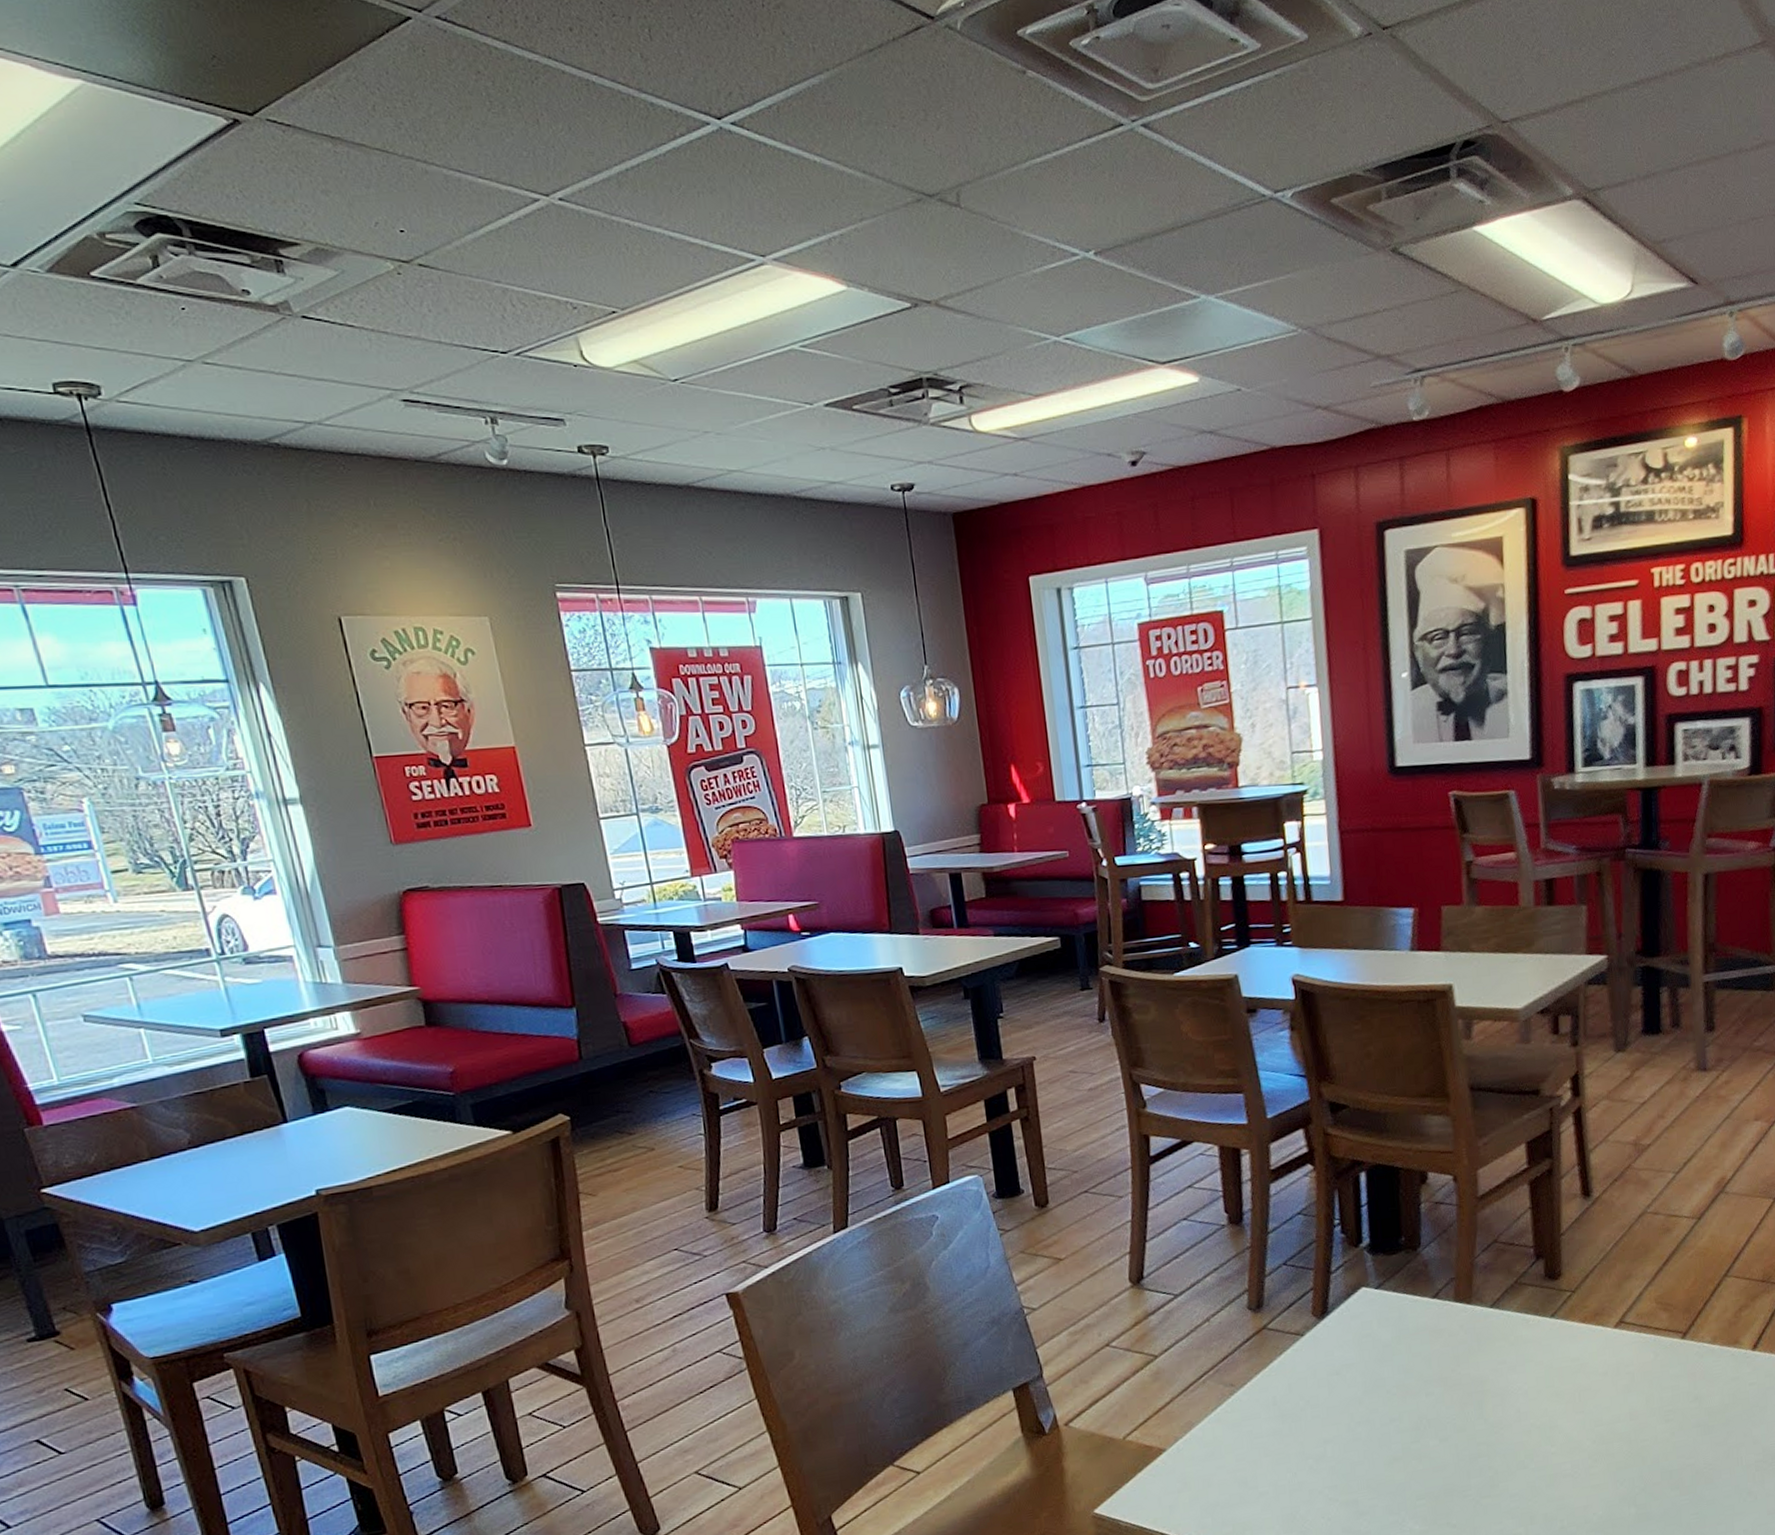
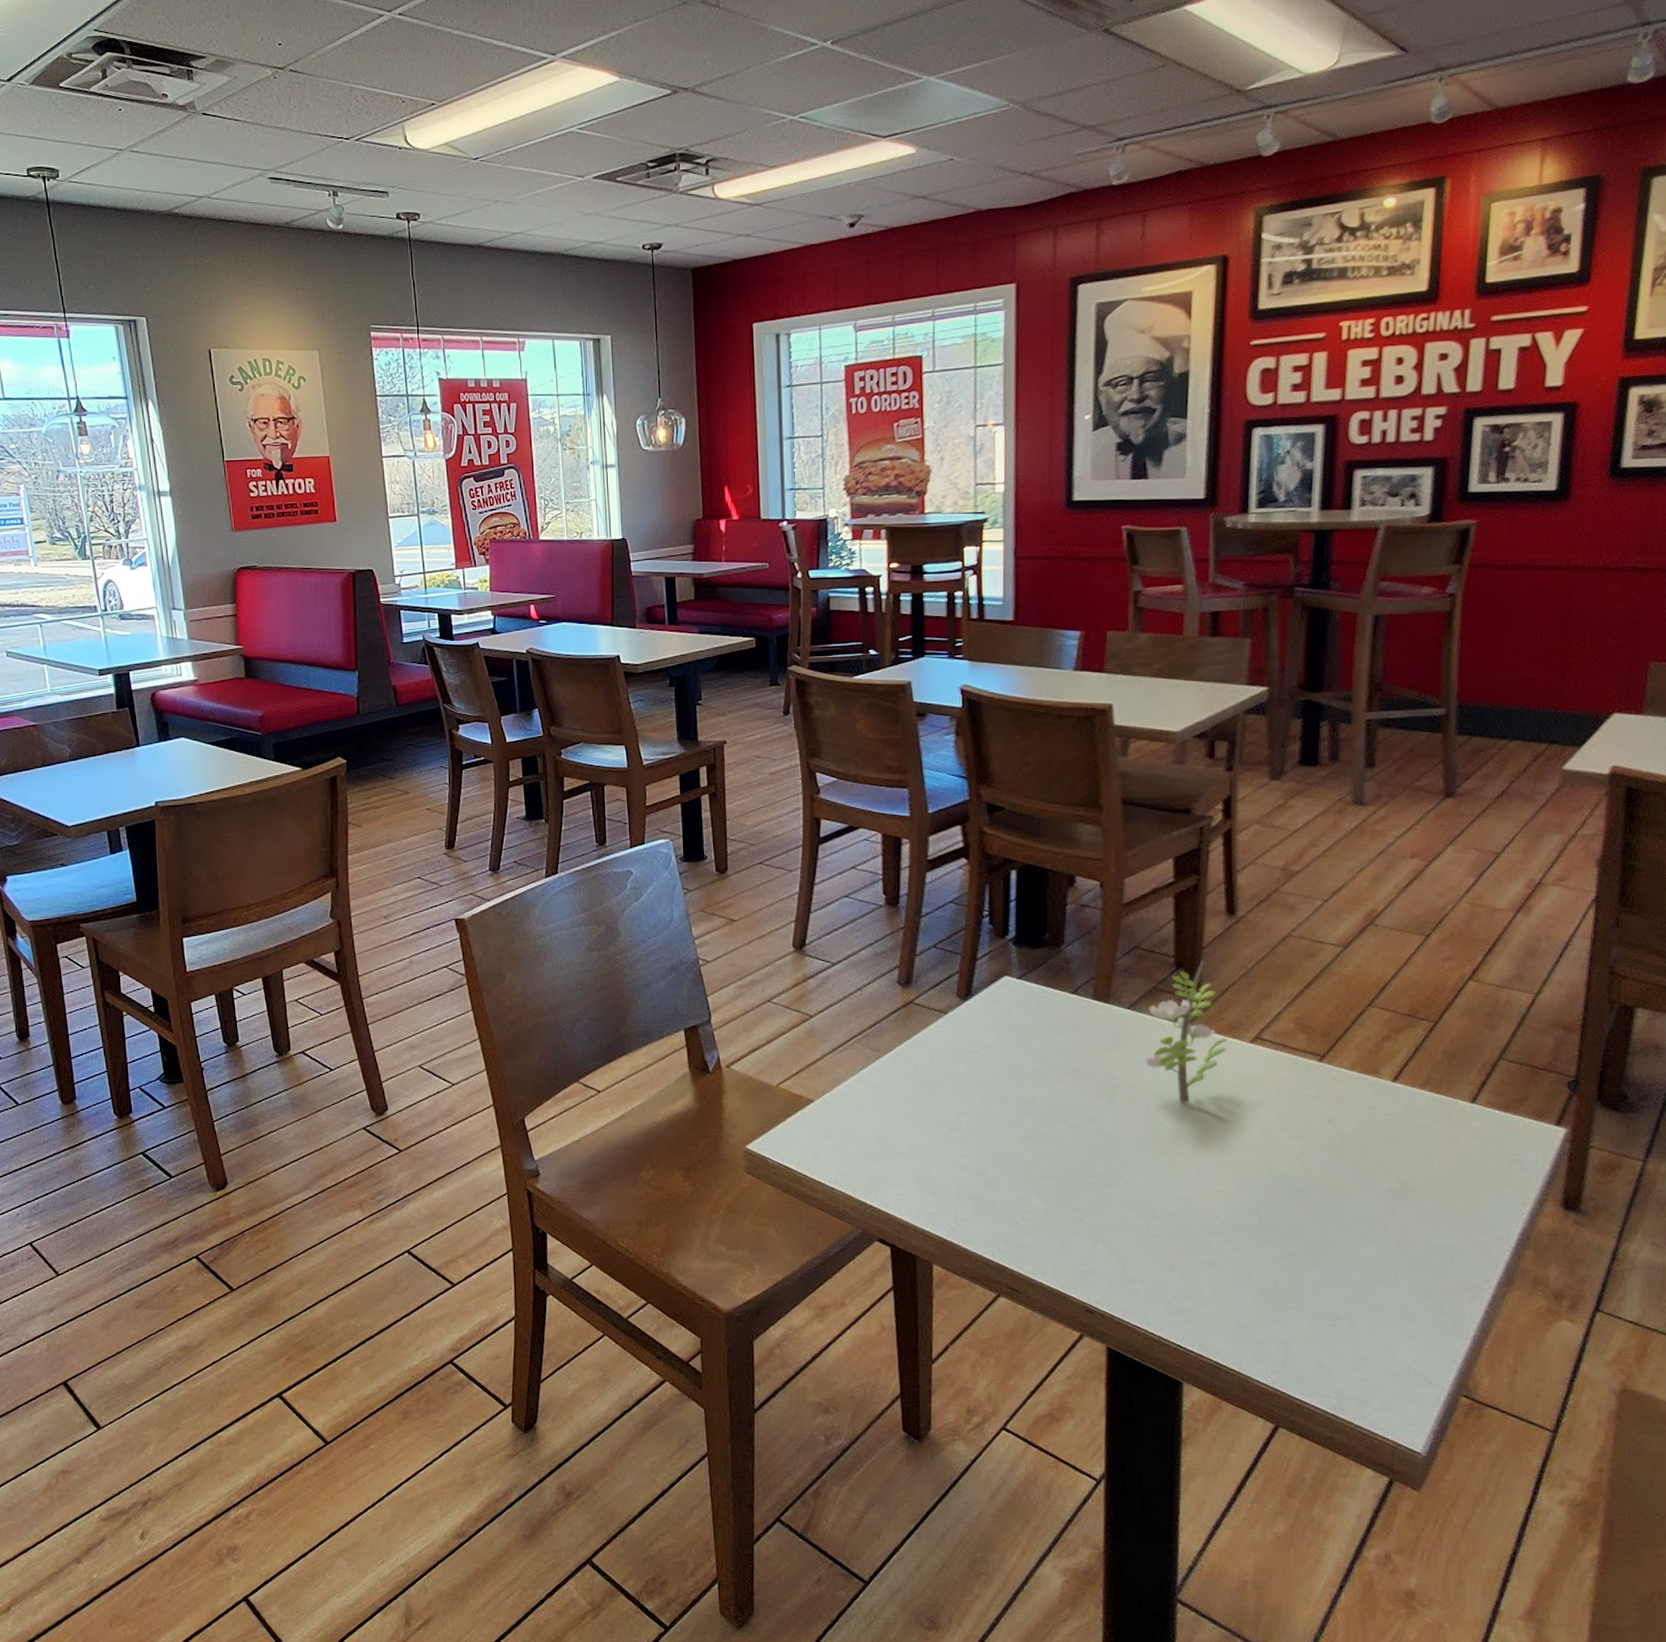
flower: none [1509,1247,1592,1401] -> present [1142,960,1227,1104]

